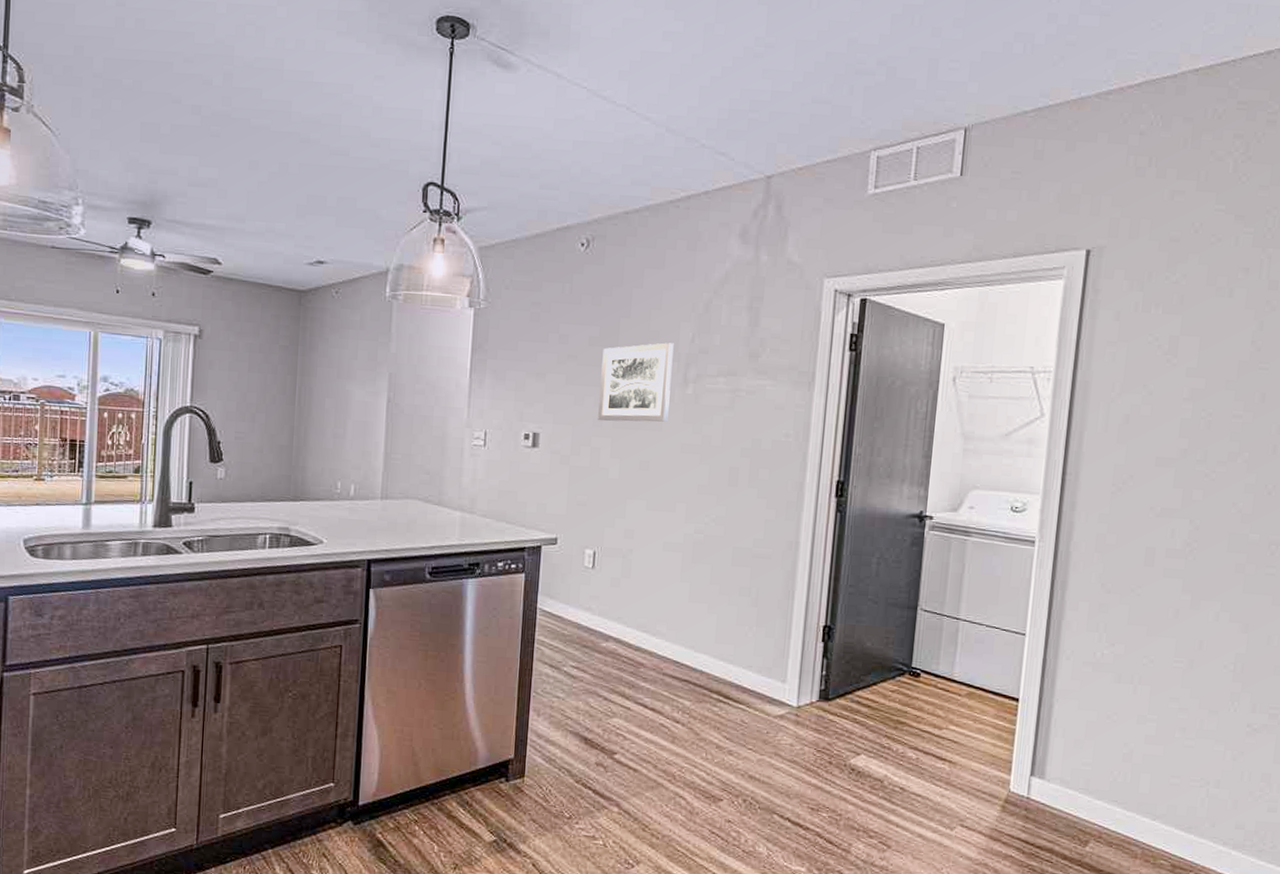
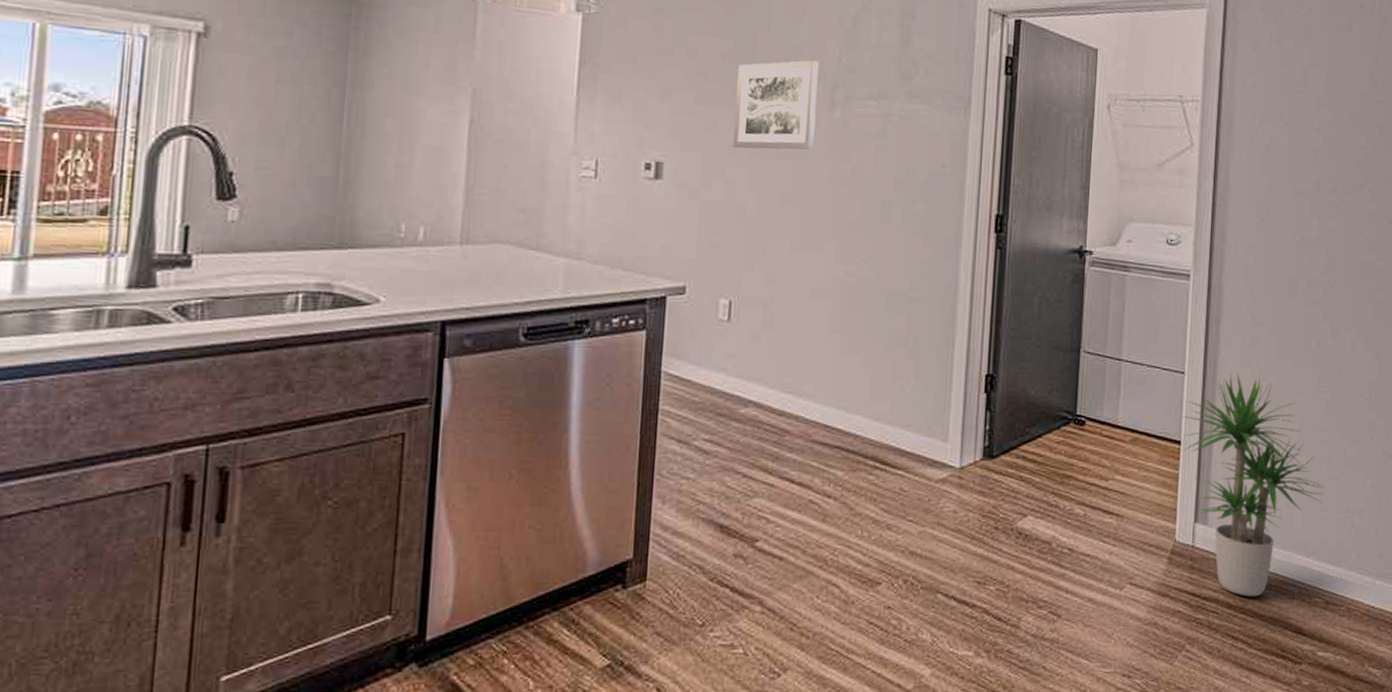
potted plant: none [1020,637,1177,852] -> present [1182,373,1325,597]

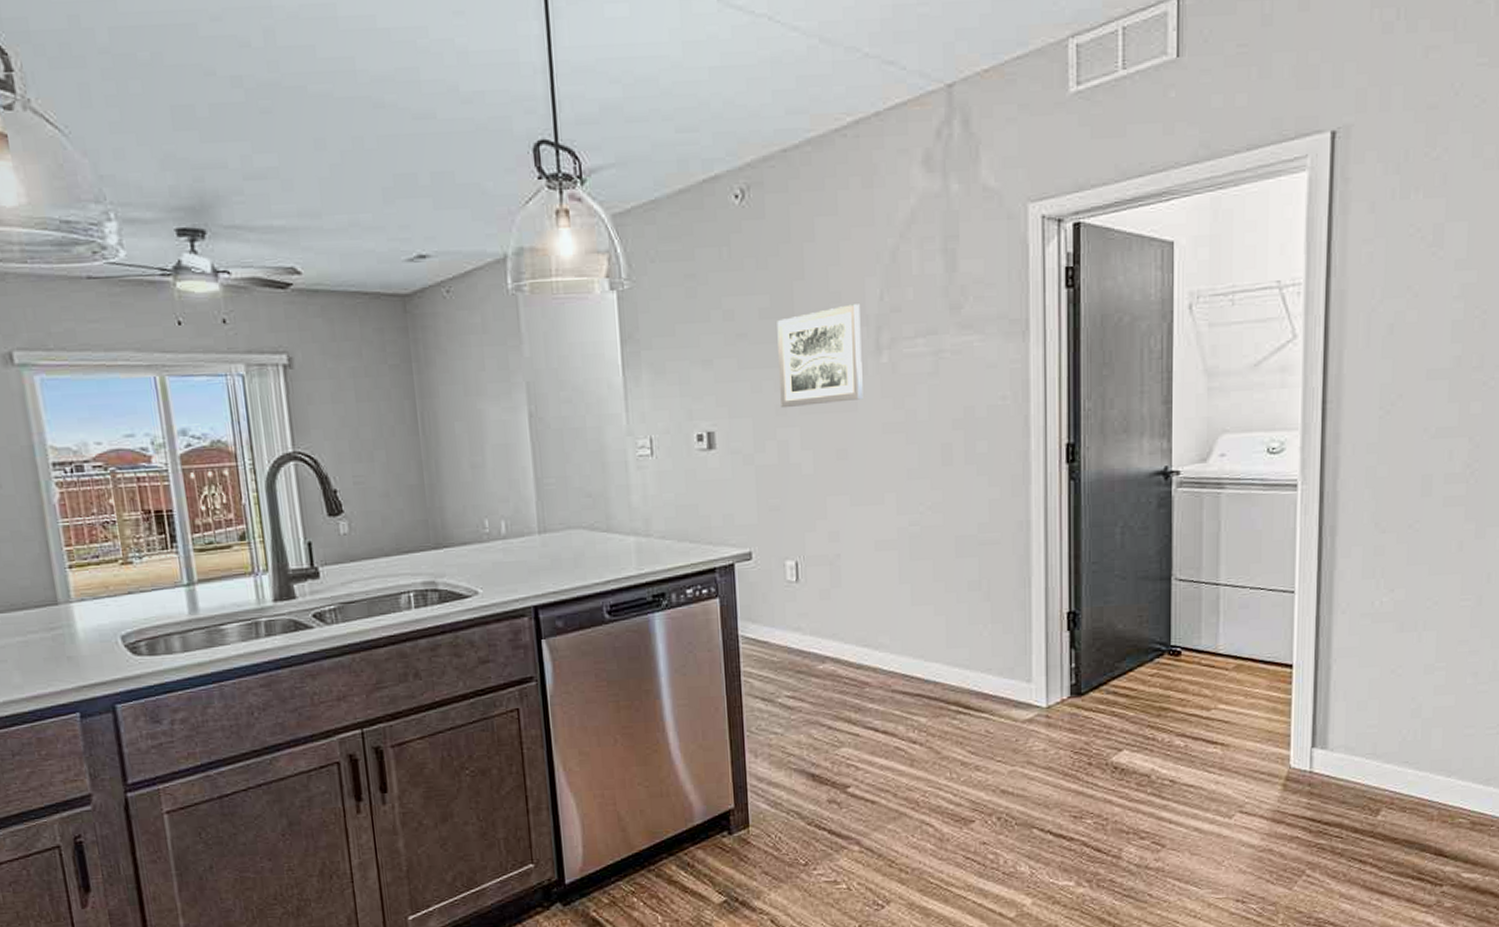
potted plant: present [1182,373,1325,597] -> none [1293,587,1470,821]

